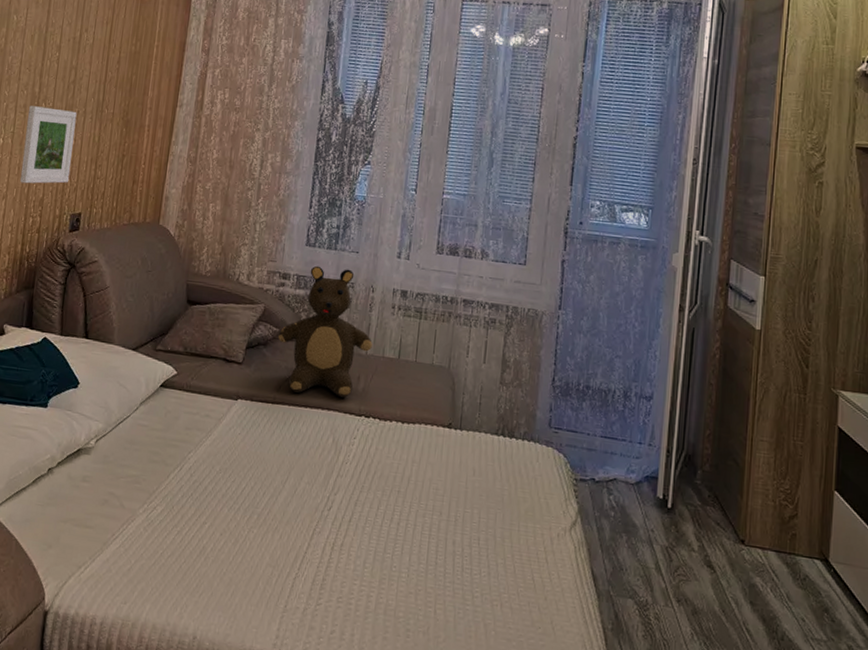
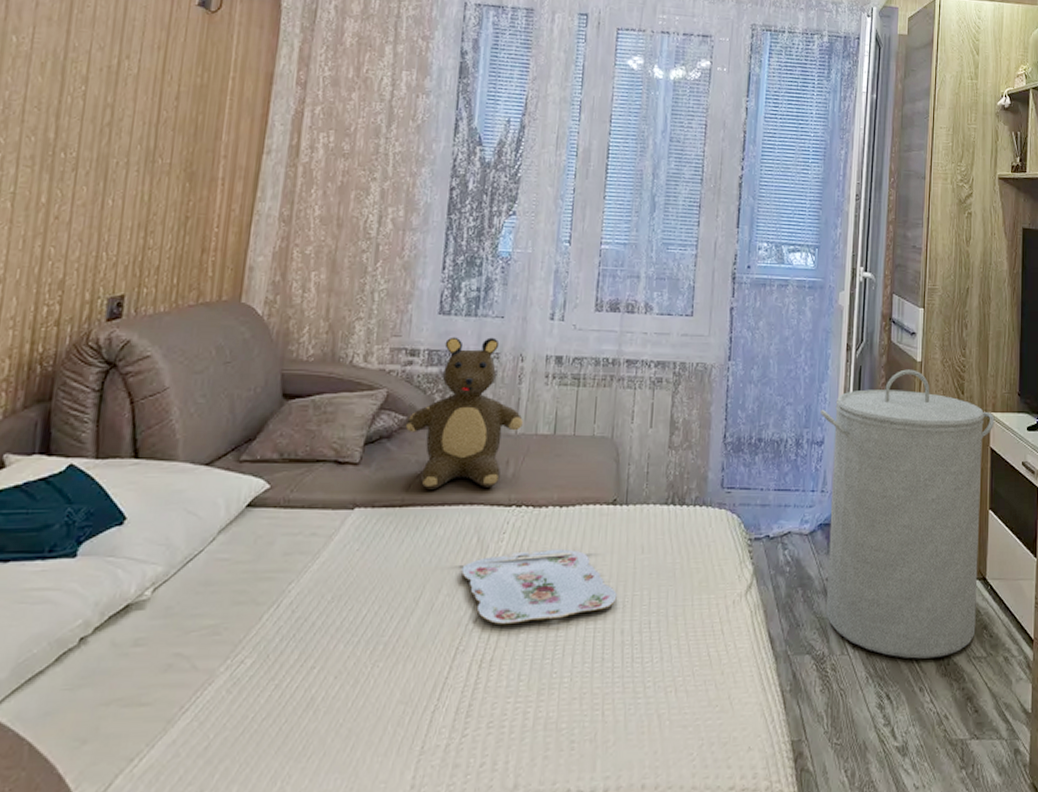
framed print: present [19,106,77,184] -> none [25,156,116,261]
serving tray: none [319,455,450,521] -> present [461,548,617,624]
laundry hamper: none [650,336,844,631] -> present [820,369,995,659]

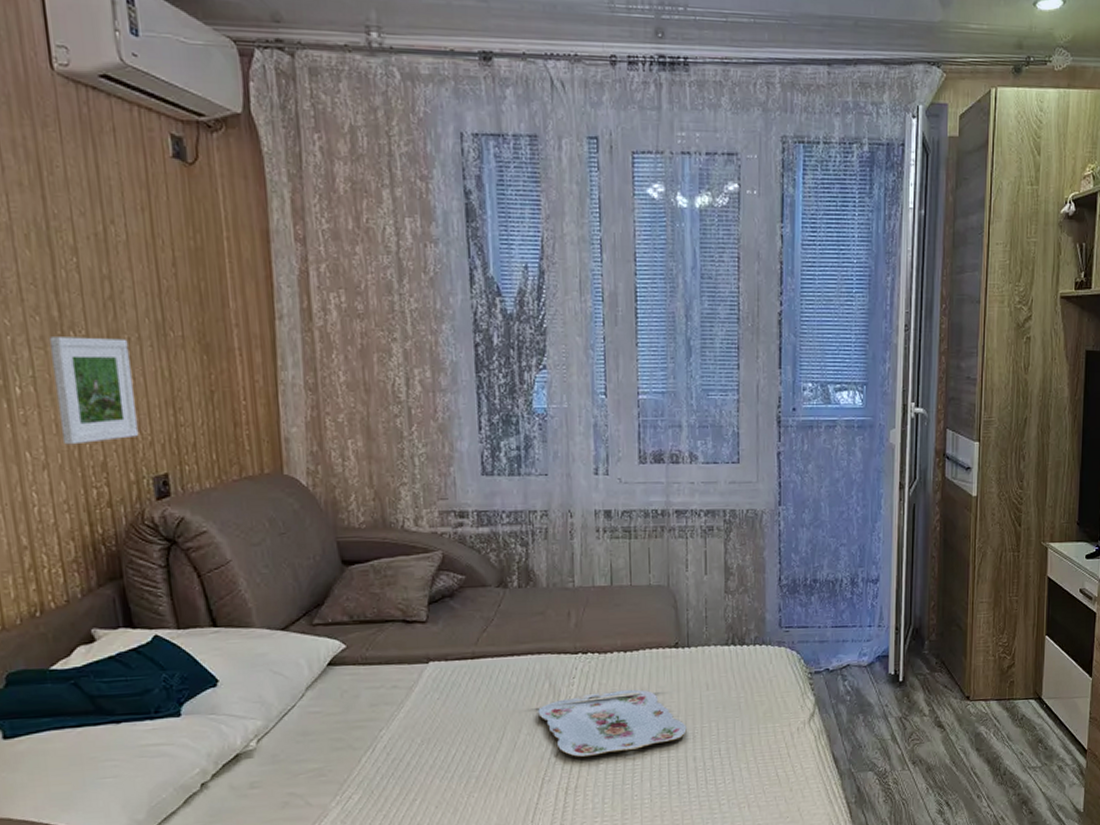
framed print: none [25,156,116,261] -> present [48,337,139,445]
teddy bear: present [405,336,523,489] -> none [465,495,579,642]
laundry hamper: present [820,369,995,659] -> none [875,504,1053,771]

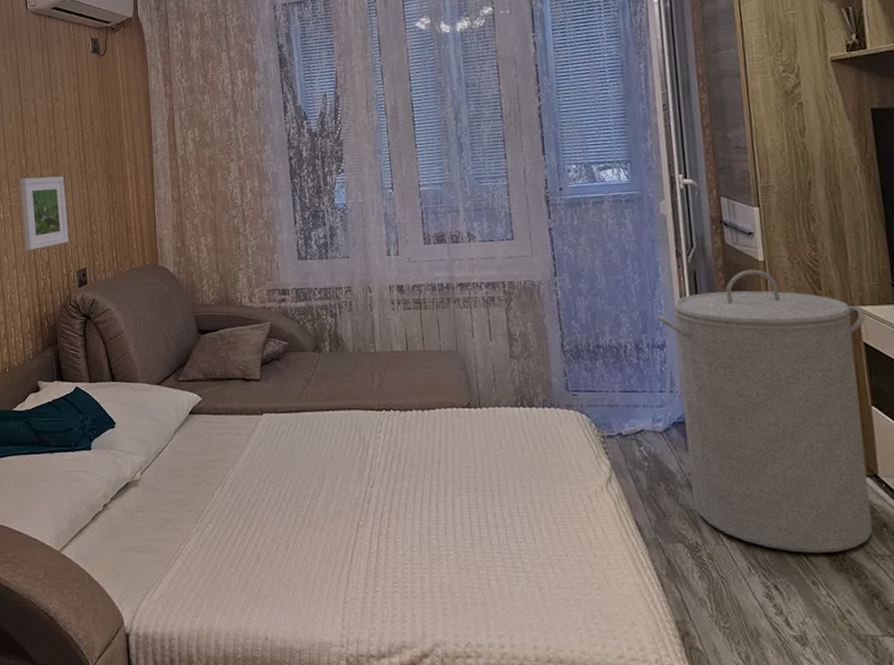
serving tray: present [538,689,687,757] -> none [351,445,485,505]
laundry hamper: none [875,504,1053,771] -> present [657,269,873,553]

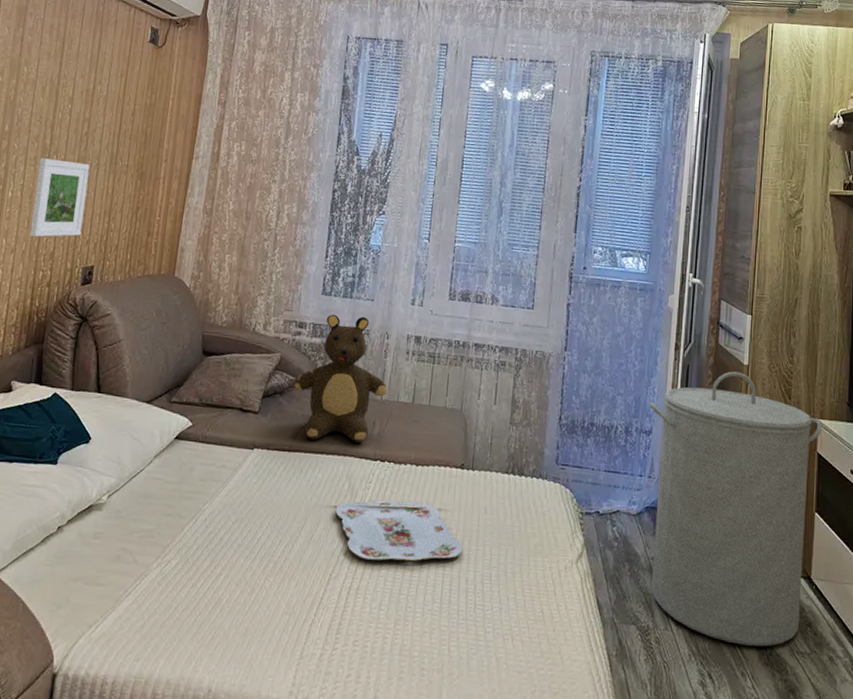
teddy bear: none [288,274,379,398] -> present [294,314,387,443]
serving tray: none [351,445,485,505] -> present [335,499,463,562]

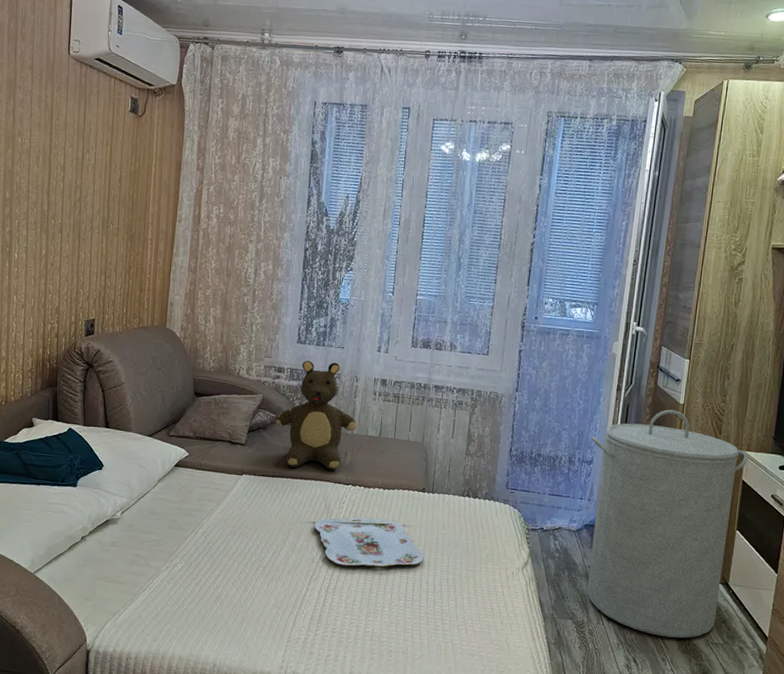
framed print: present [29,158,90,237] -> none [36,222,85,294]

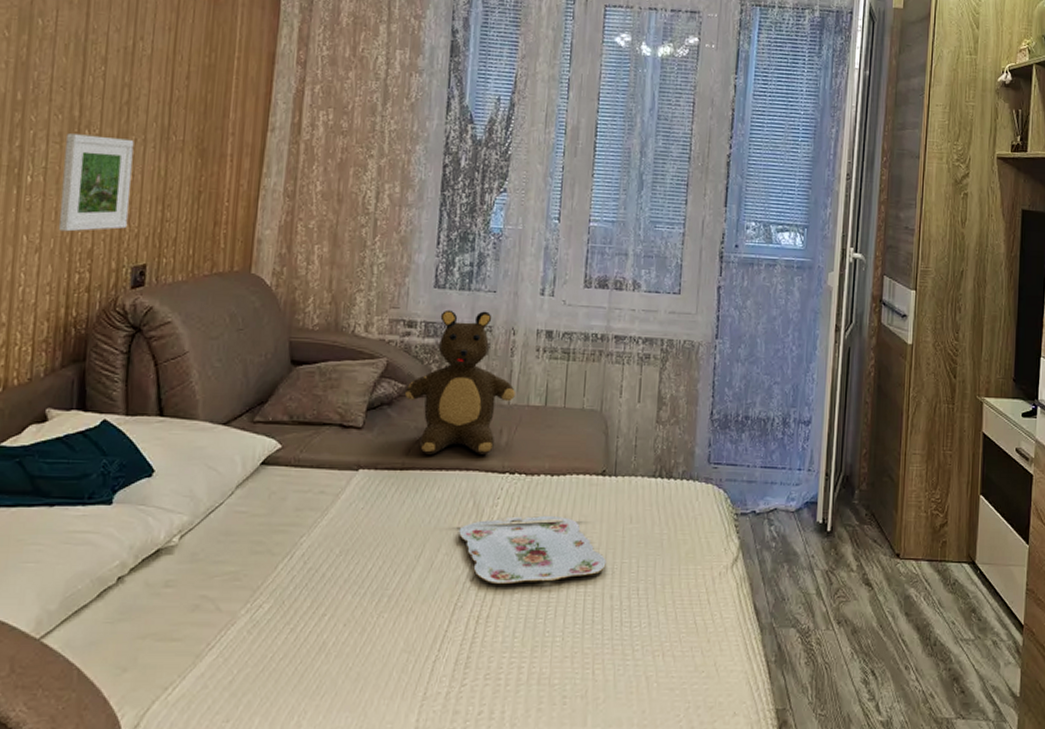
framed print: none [36,222,85,294] -> present [58,133,134,232]
laundry hamper: present [586,409,749,639] -> none [808,352,988,638]

